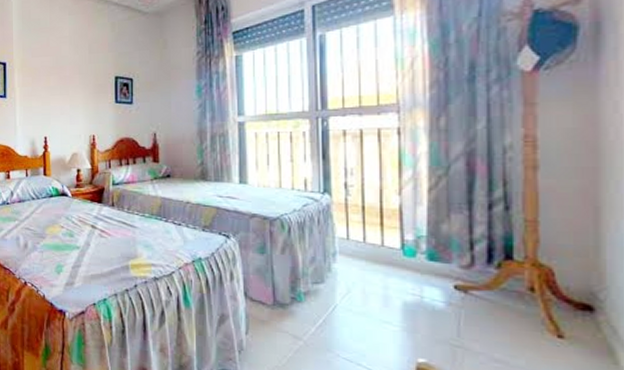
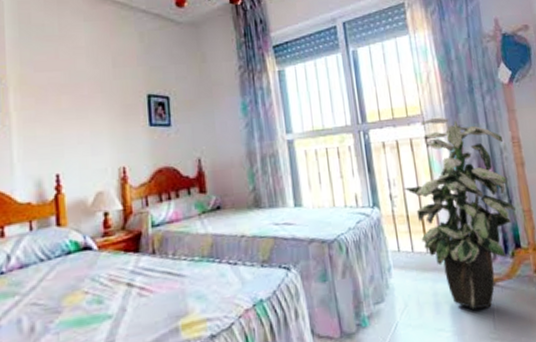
indoor plant: none [363,108,513,313] -> present [404,118,515,310]

